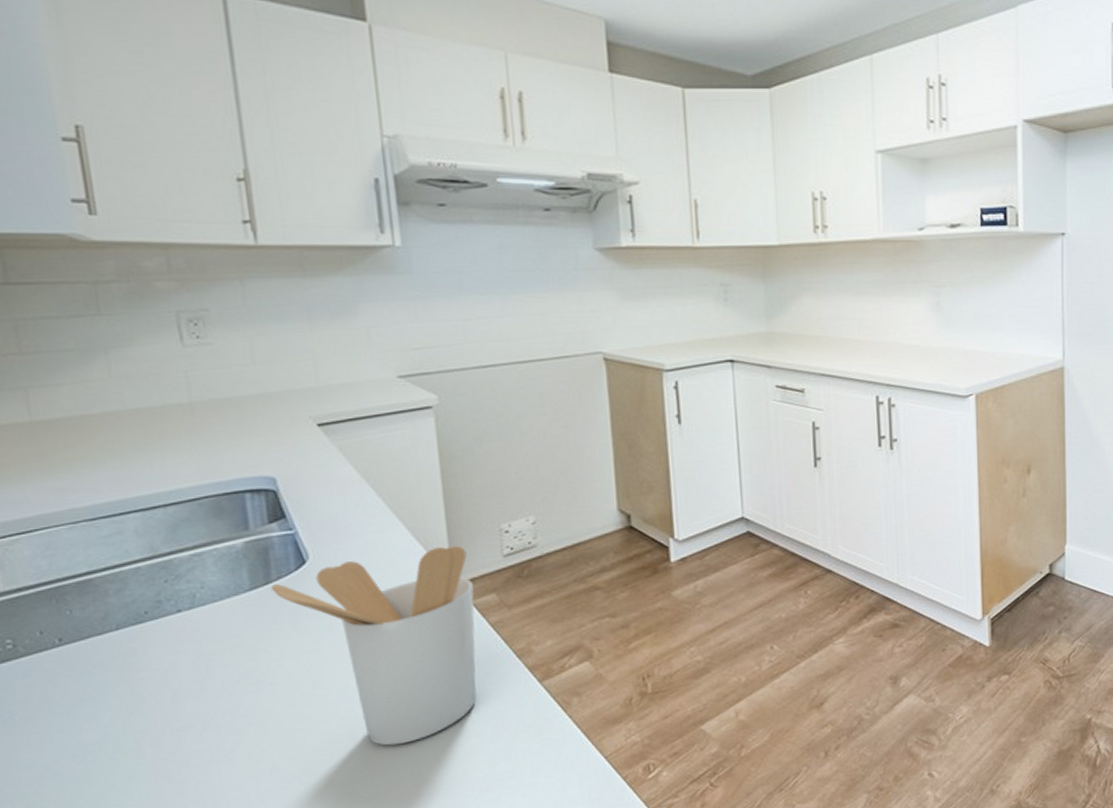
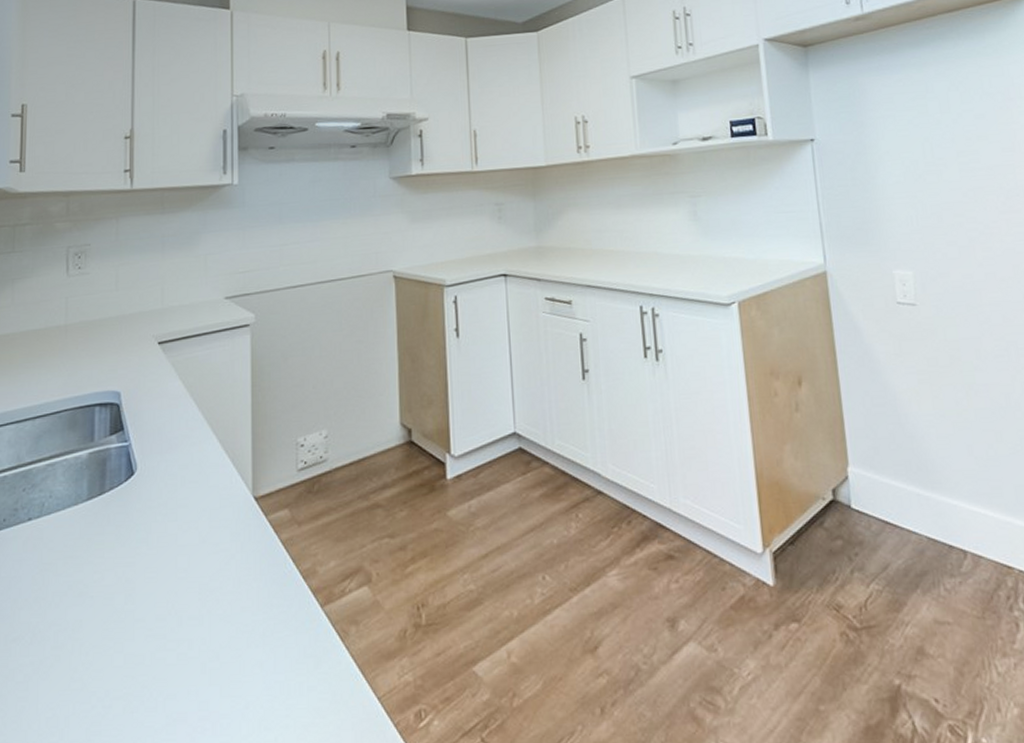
utensil holder: present [271,545,477,746] -> none [104,459,269,671]

